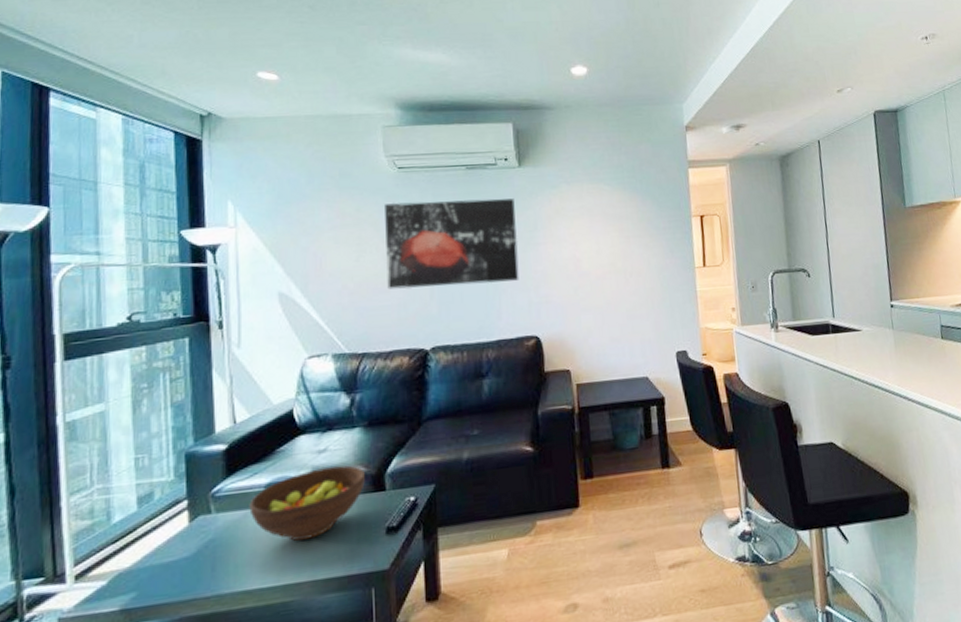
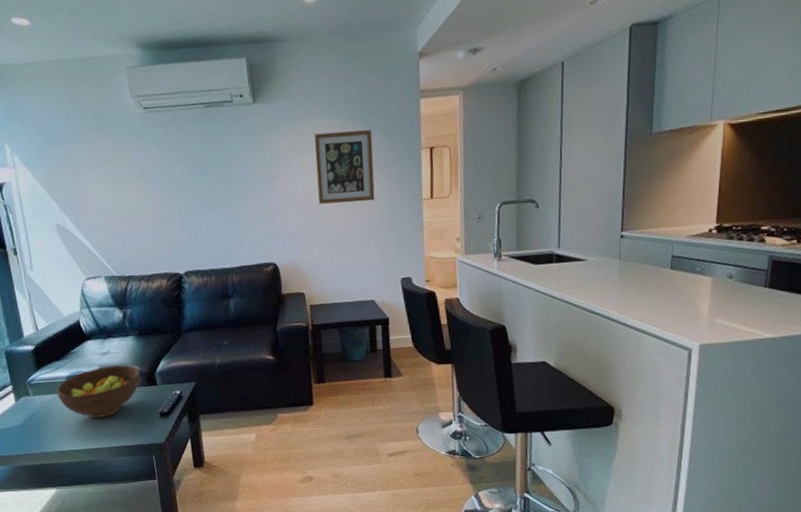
wall art: present [383,198,519,290] -> none [134,135,258,222]
wall art: none [582,196,647,272] -> present [314,130,375,204]

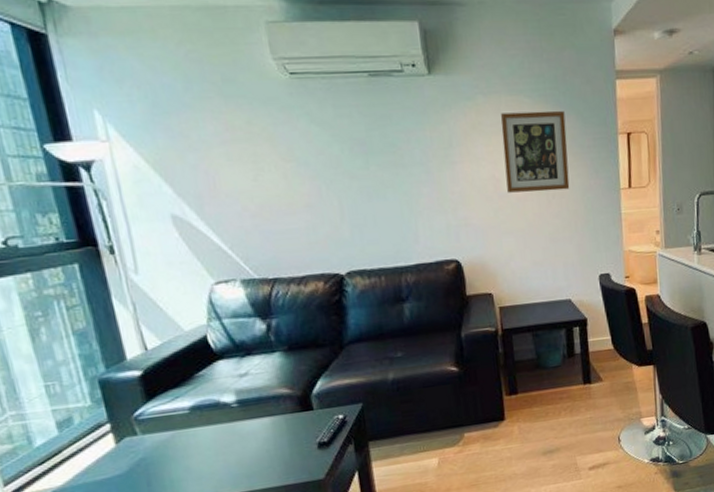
fruit bowl: present [56,365,141,418] -> none [175,387,292,457]

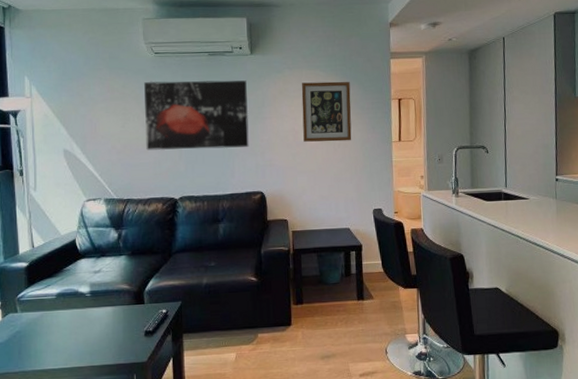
wall art: none [277,111,436,212] -> present [143,80,249,151]

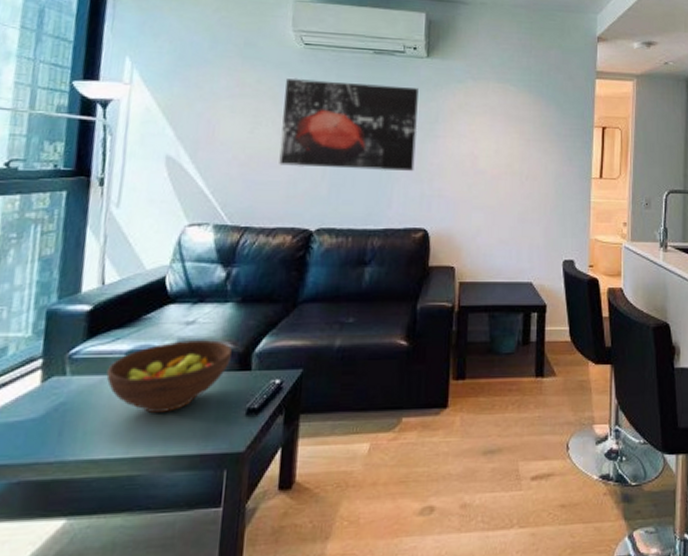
fruit bowl: none [45,283,129,336] -> present [106,340,232,413]
wall art: present [301,81,352,142] -> none [483,97,546,173]

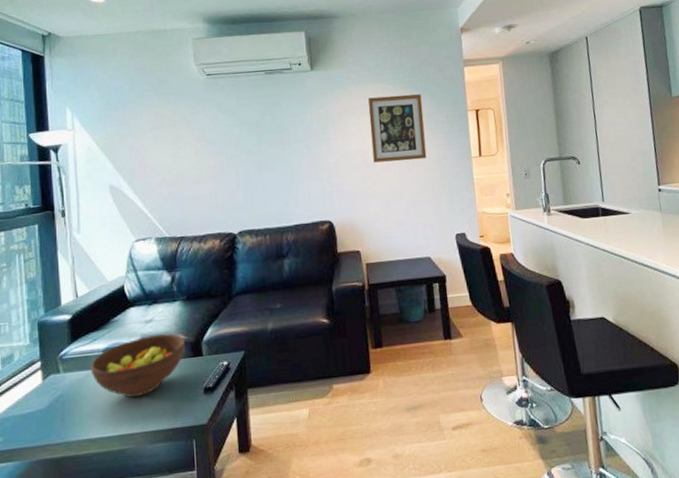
wall art: present [279,78,419,171] -> none [195,99,314,181]
wall art: none [483,97,546,173] -> present [368,94,427,163]

